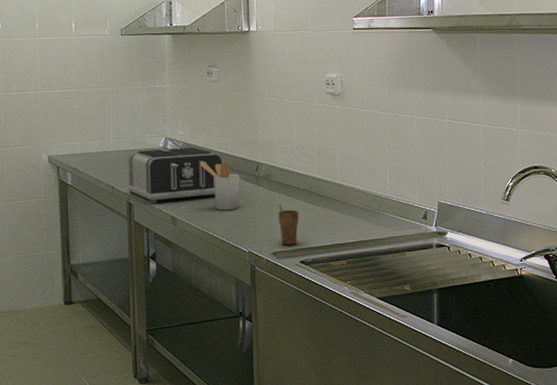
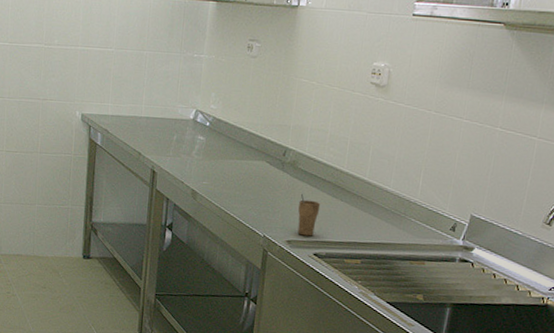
toaster: present [127,147,222,204] -> none [153,120,250,175]
utensil holder: present [199,162,240,211] -> none [226,139,266,193]

